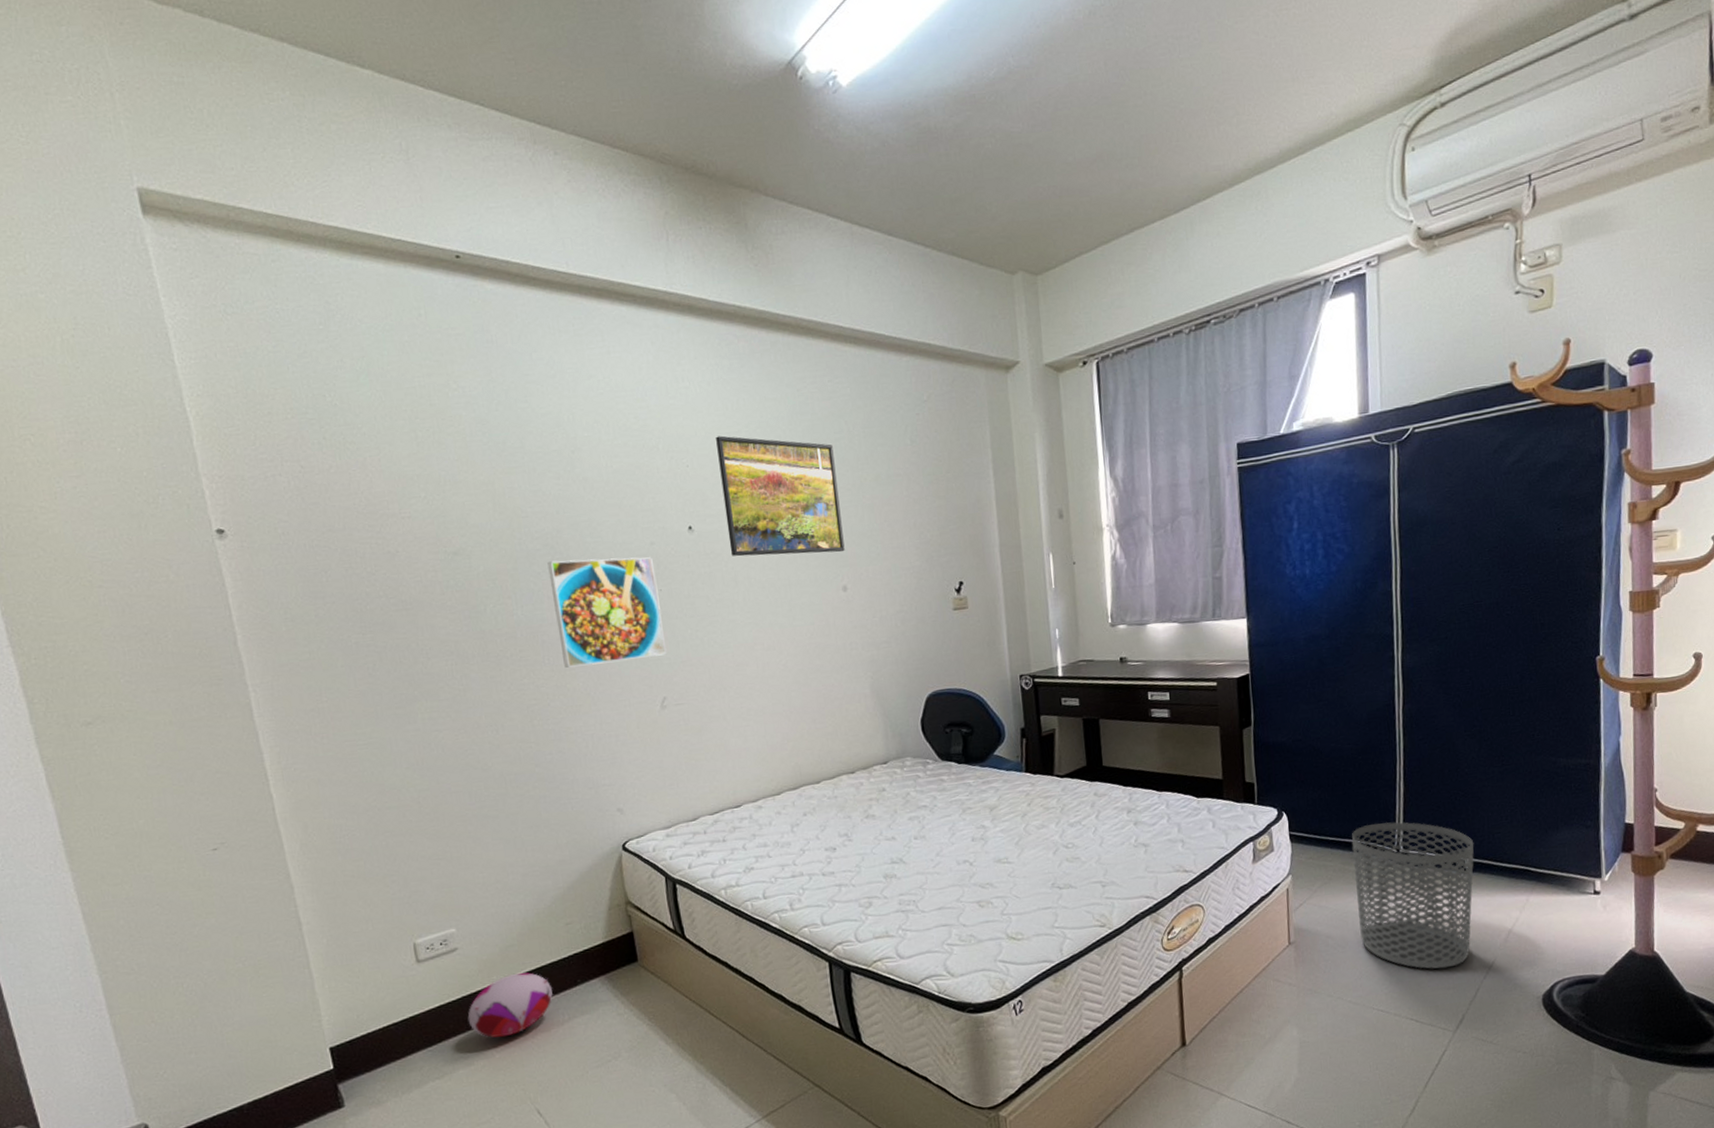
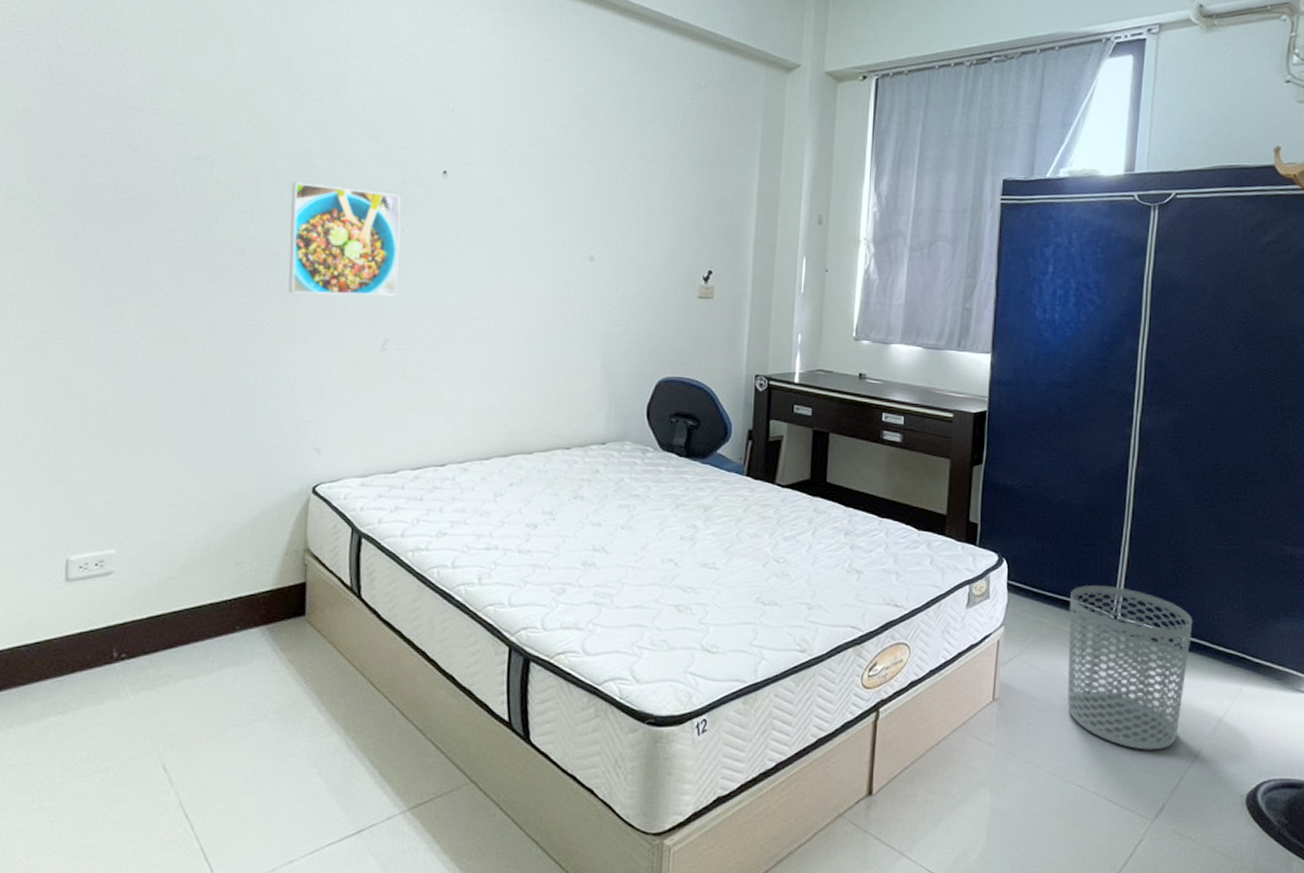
plush toy: present [467,972,553,1038] -> none [108,609,207,678]
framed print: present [716,435,845,557] -> none [481,86,603,222]

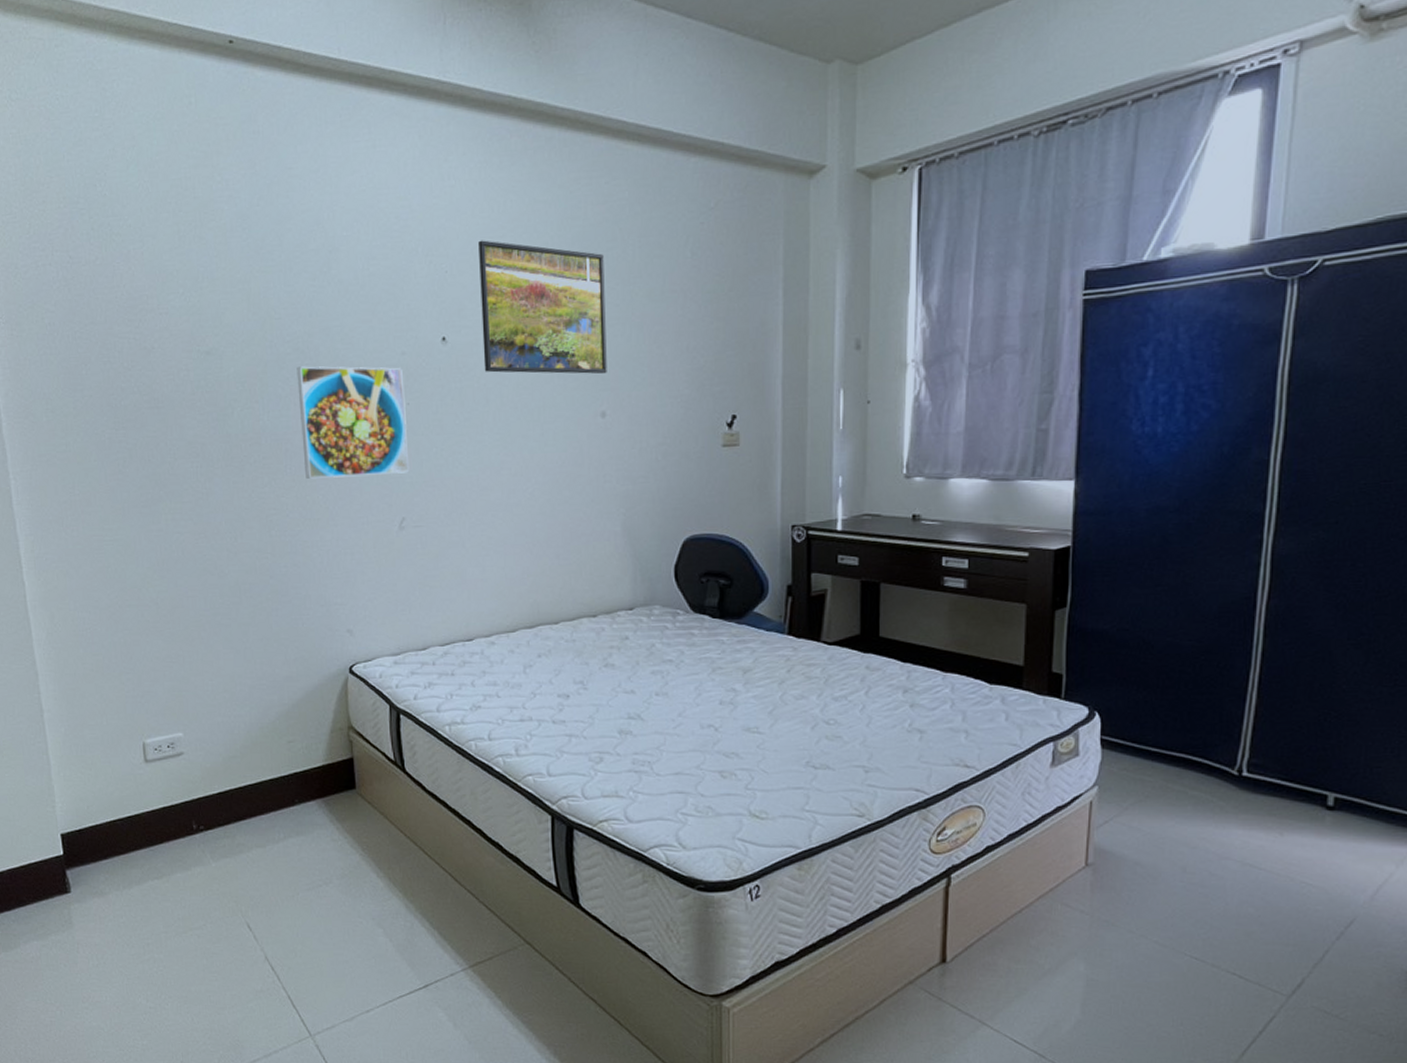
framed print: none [481,86,603,222] -> present [479,240,607,375]
waste bin: present [1067,586,1193,750] -> none [1178,739,1344,920]

